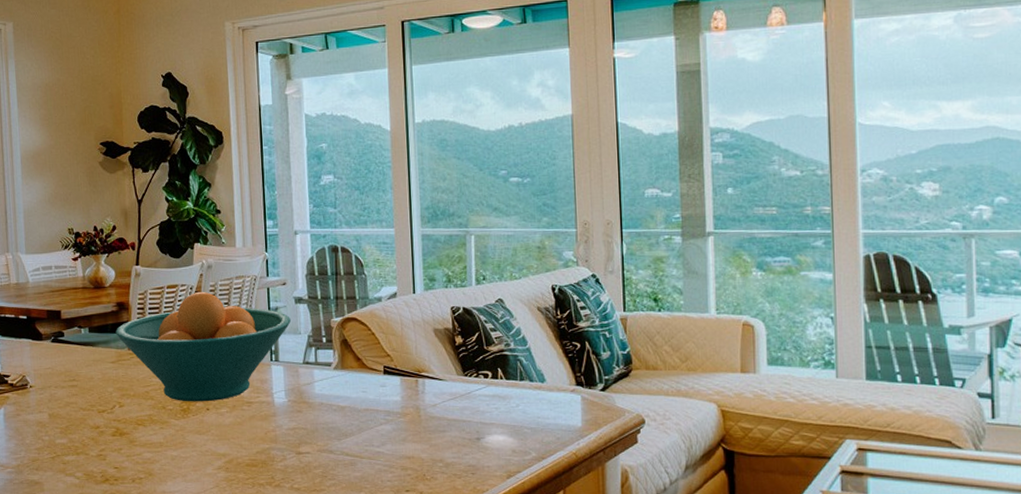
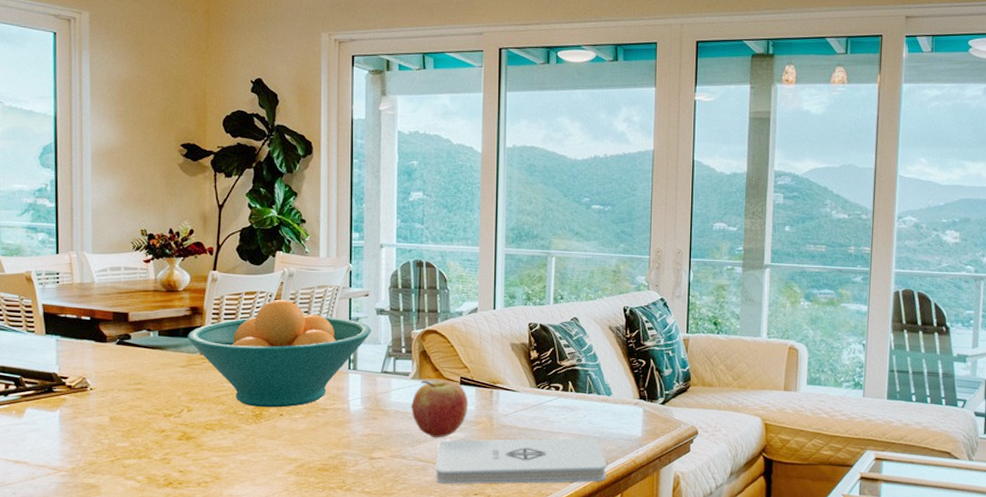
fruit: none [335,370,394,431] -> present [411,381,468,438]
notepad: none [363,428,547,479] -> present [435,437,607,484]

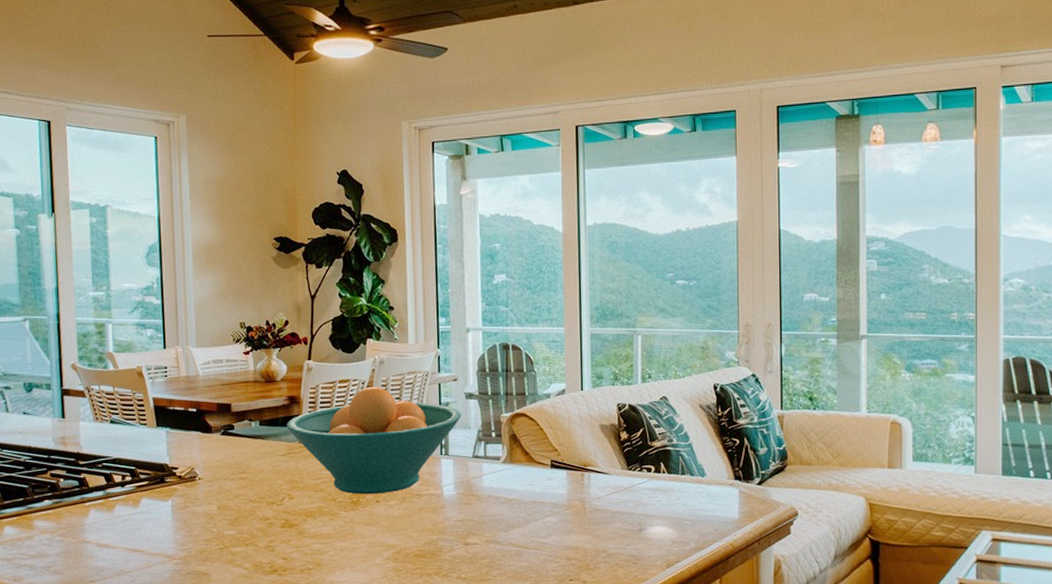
fruit: present [411,381,468,438] -> none [503,464,560,523]
notepad: present [435,437,607,484] -> none [529,520,705,569]

